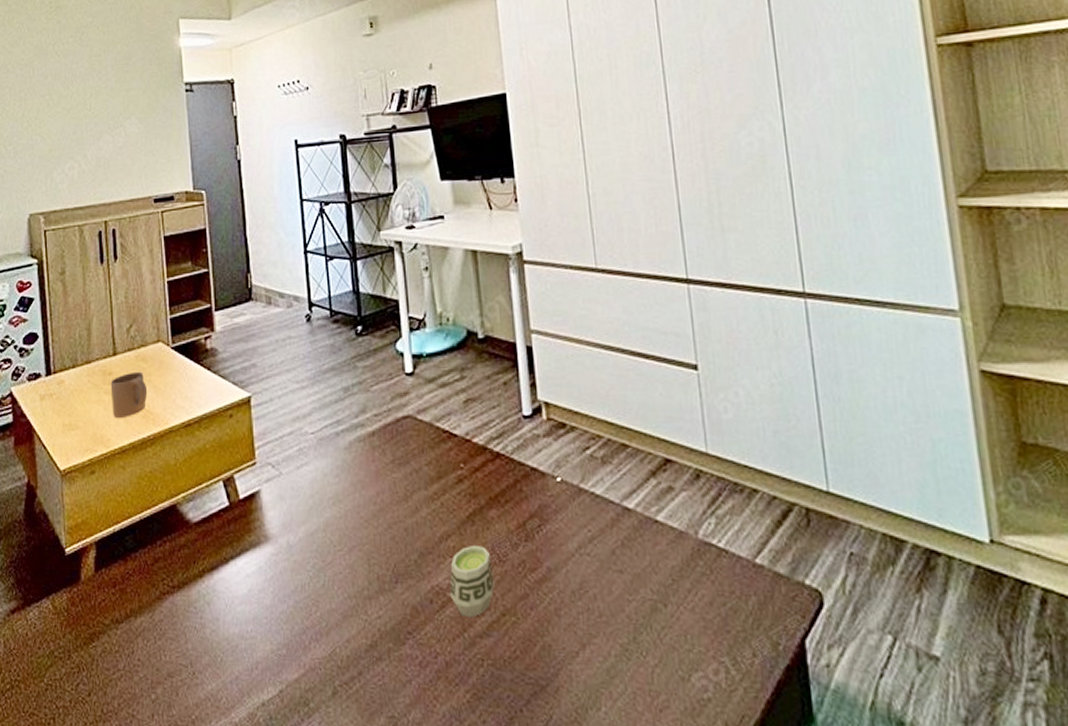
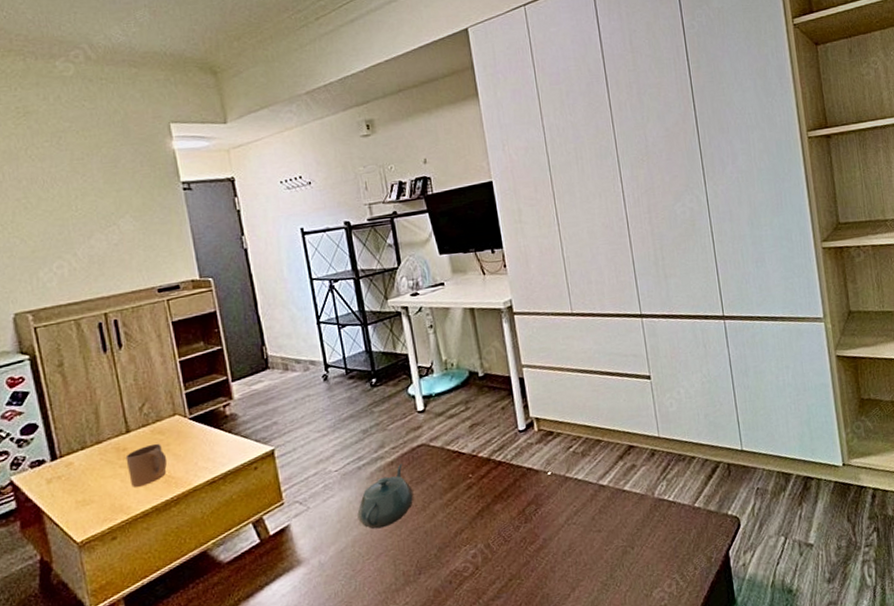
teapot: none [332,436,395,514] -> present [357,464,414,529]
cup: present [449,544,495,617] -> none [465,533,502,588]

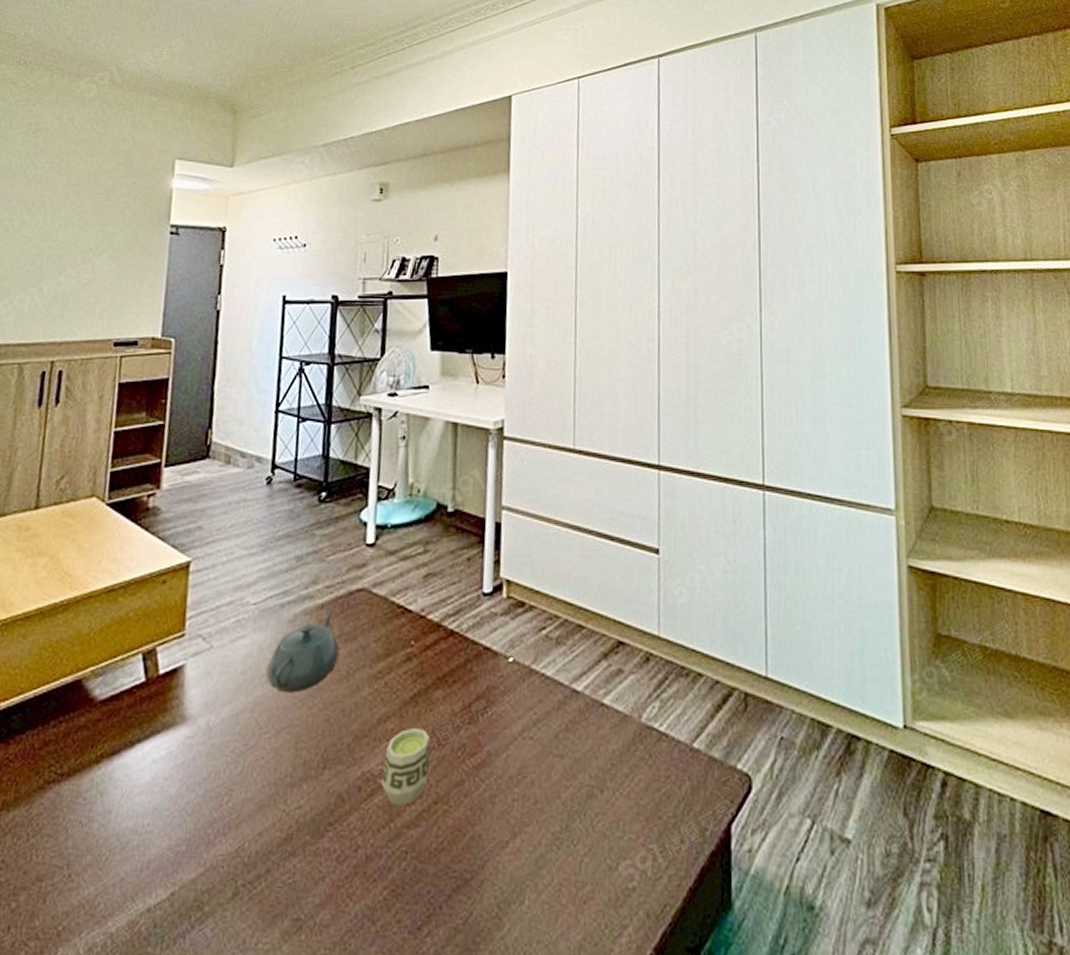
cup: present [125,443,168,488] -> none [22,528,70,581]
cup: none [465,533,502,588] -> present [380,727,431,805]

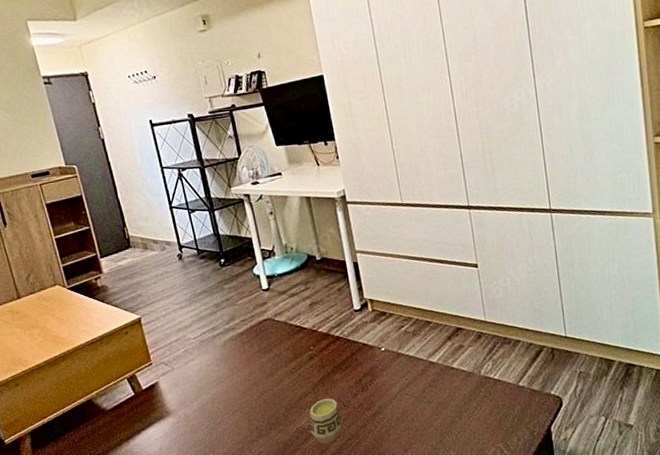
teapot: present [266,610,340,693] -> none [214,335,263,389]

